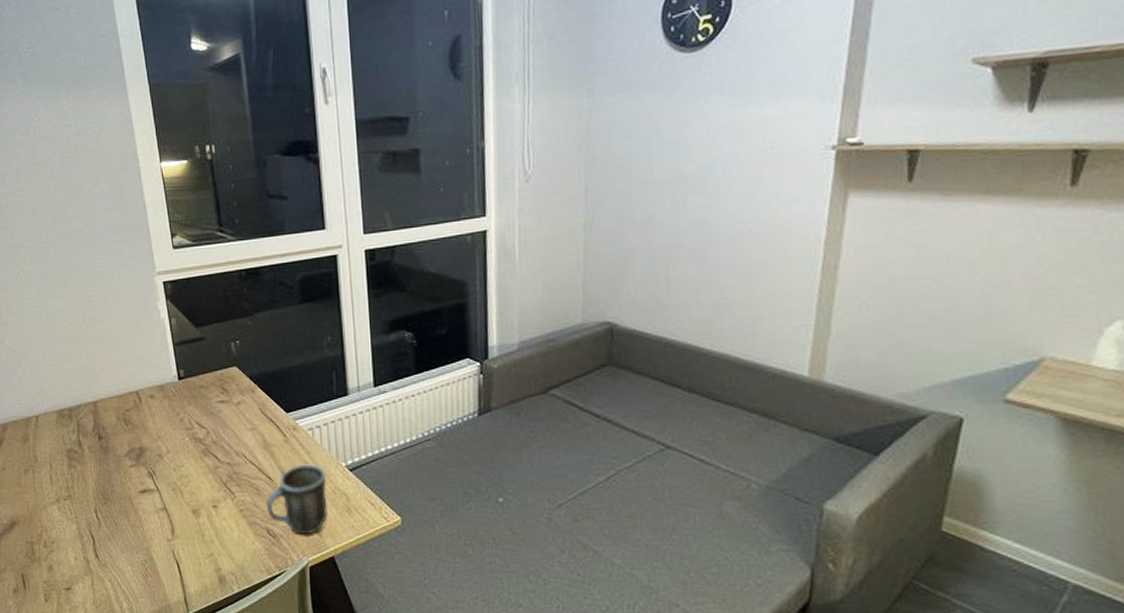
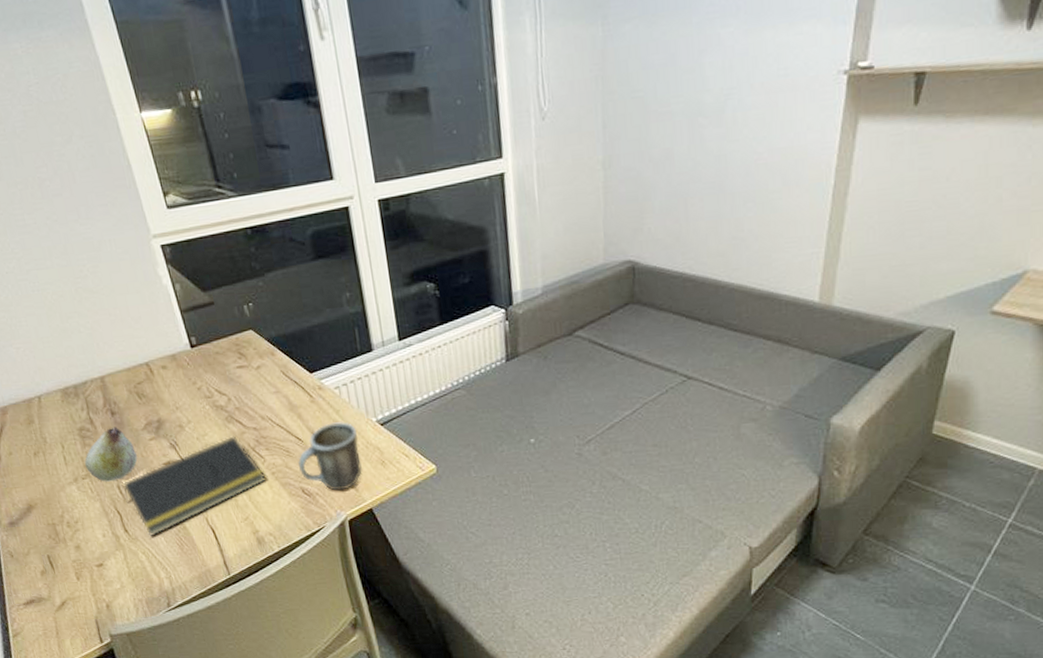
fruit: none [68,451,116,505] -> present [84,426,137,482]
notepad: none [100,469,235,565] -> present [123,436,267,537]

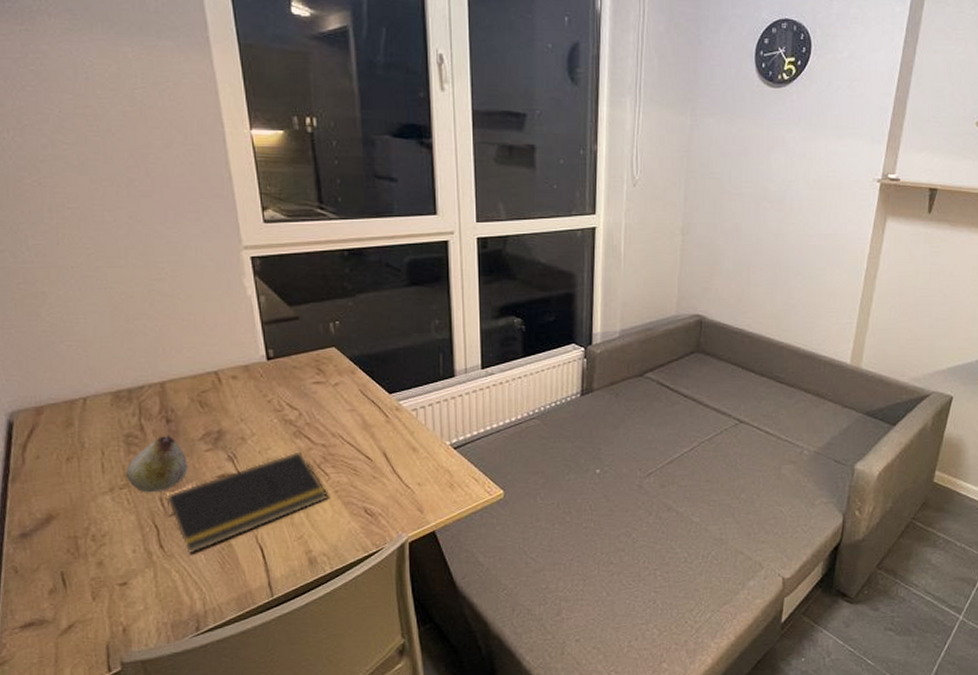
mug: present [298,422,362,491] -> none [365,443,430,512]

